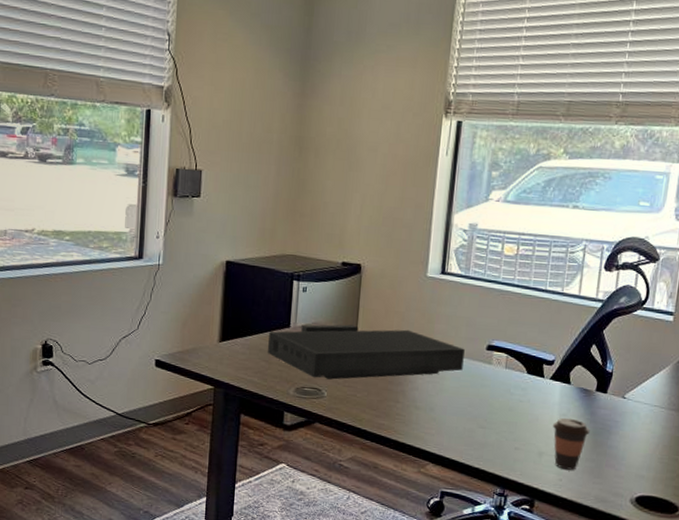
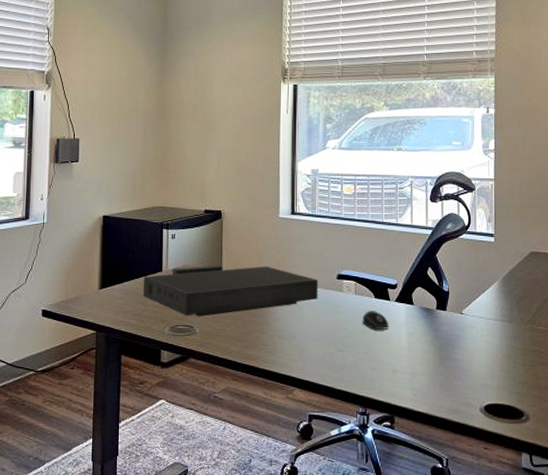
computer mouse: none [510,387,540,409] -> present [362,311,389,329]
coffee cup: present [552,417,590,470] -> none [402,336,436,385]

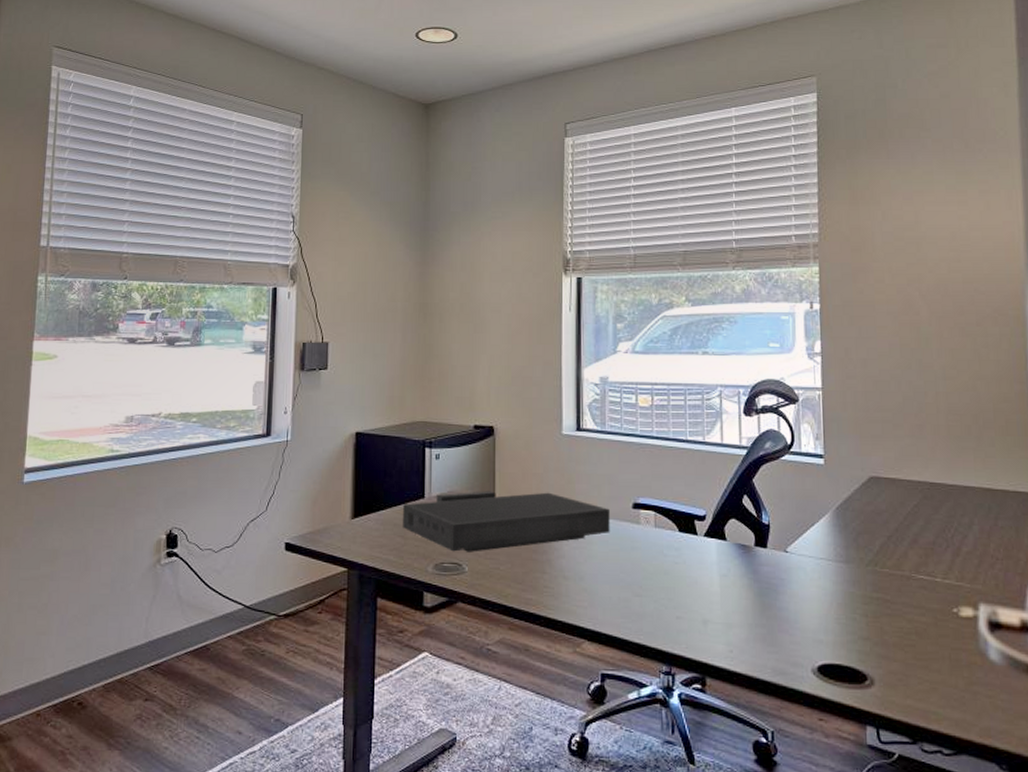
computer mouse: present [362,311,389,329] -> none [664,547,697,570]

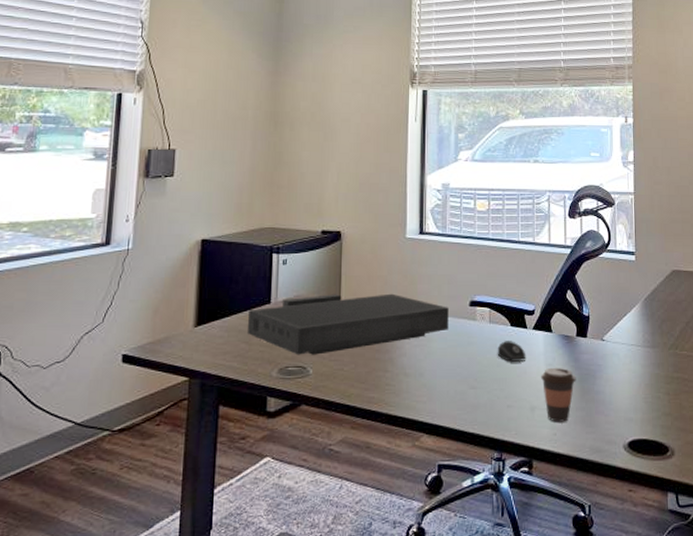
computer mouse: none [664,547,697,570] -> present [497,341,526,362]
coffee cup: none [713,578,755,639] -> present [540,367,576,422]

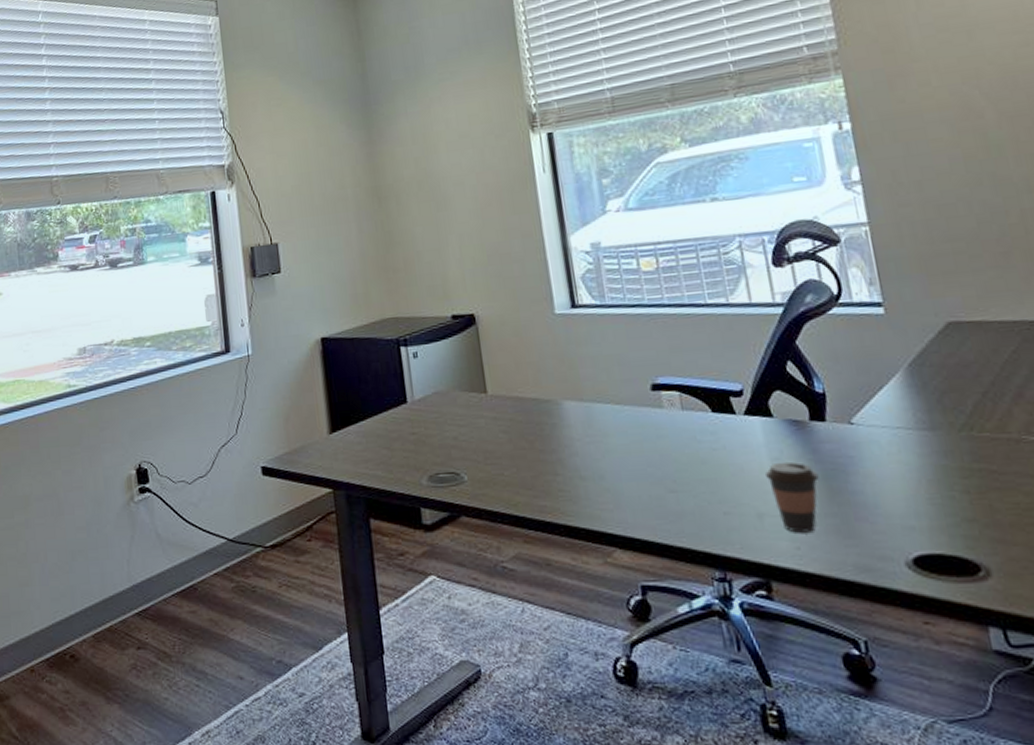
monitor: present [248,293,449,355] -> none [384,382,628,460]
computer mouse: present [497,341,526,362] -> none [697,431,741,457]

